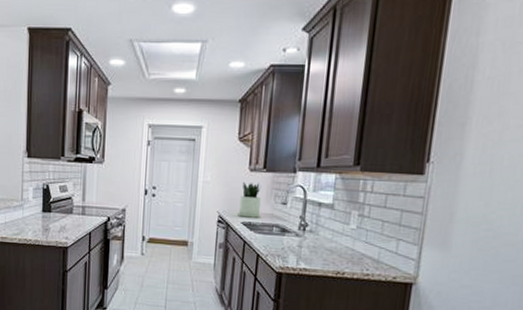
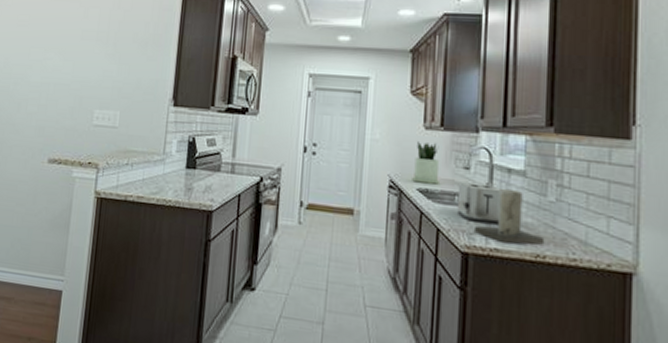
toaster: none [274,215,313,249] -> present [457,182,502,225]
paper towel roll: none [287,220,345,265] -> present [473,189,545,245]

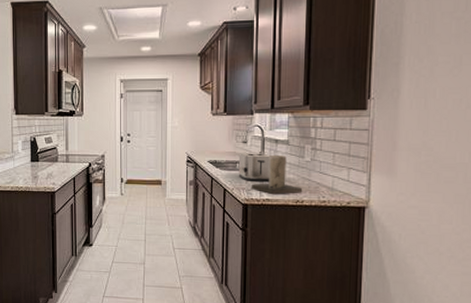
planter: present [412,140,441,185] -> none [204,124,226,156]

